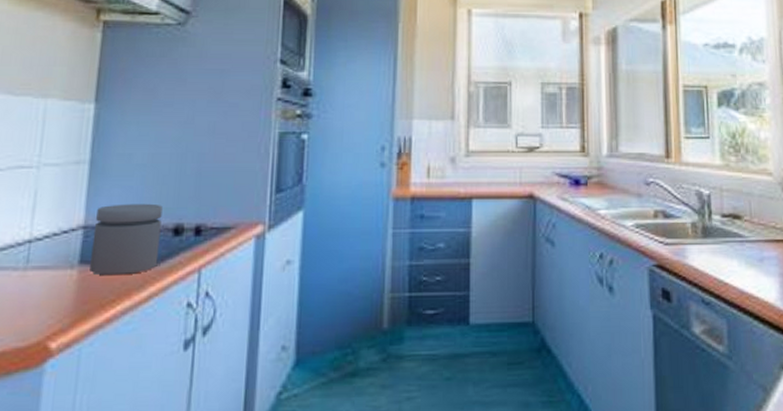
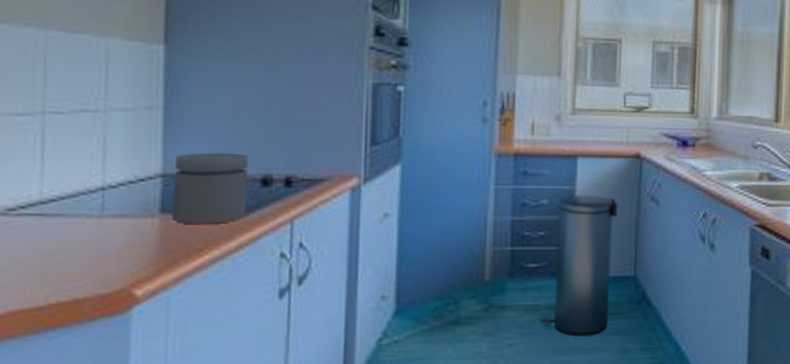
pedal bin: none [439,238,514,389] -> present [540,196,618,337]

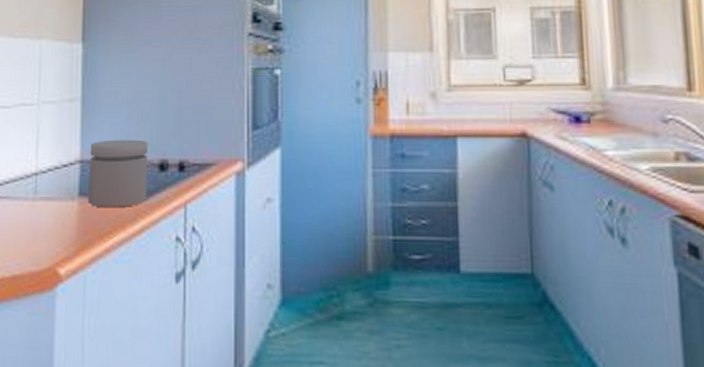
pedal bin: present [540,196,618,337] -> none [429,180,507,342]

